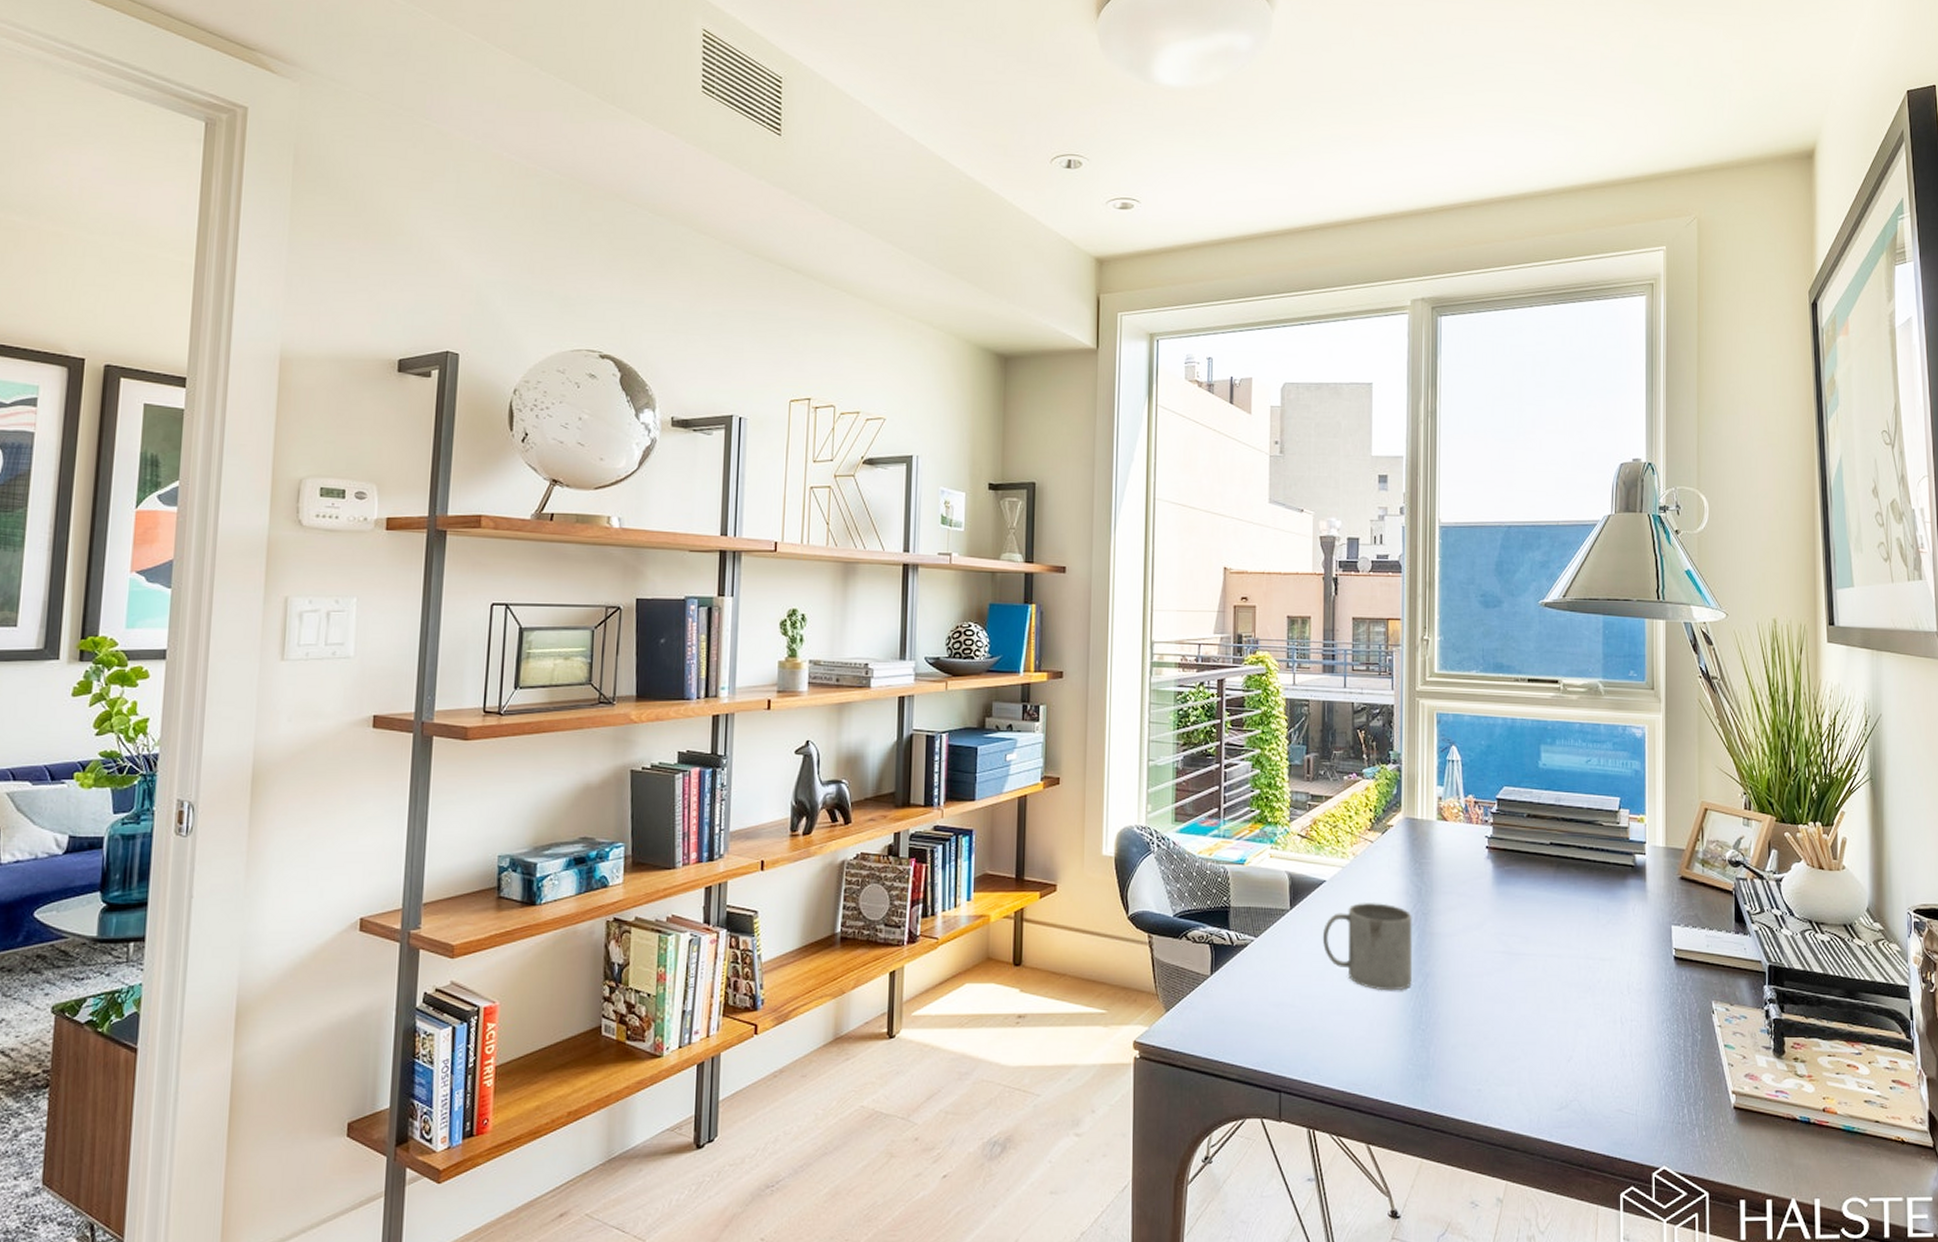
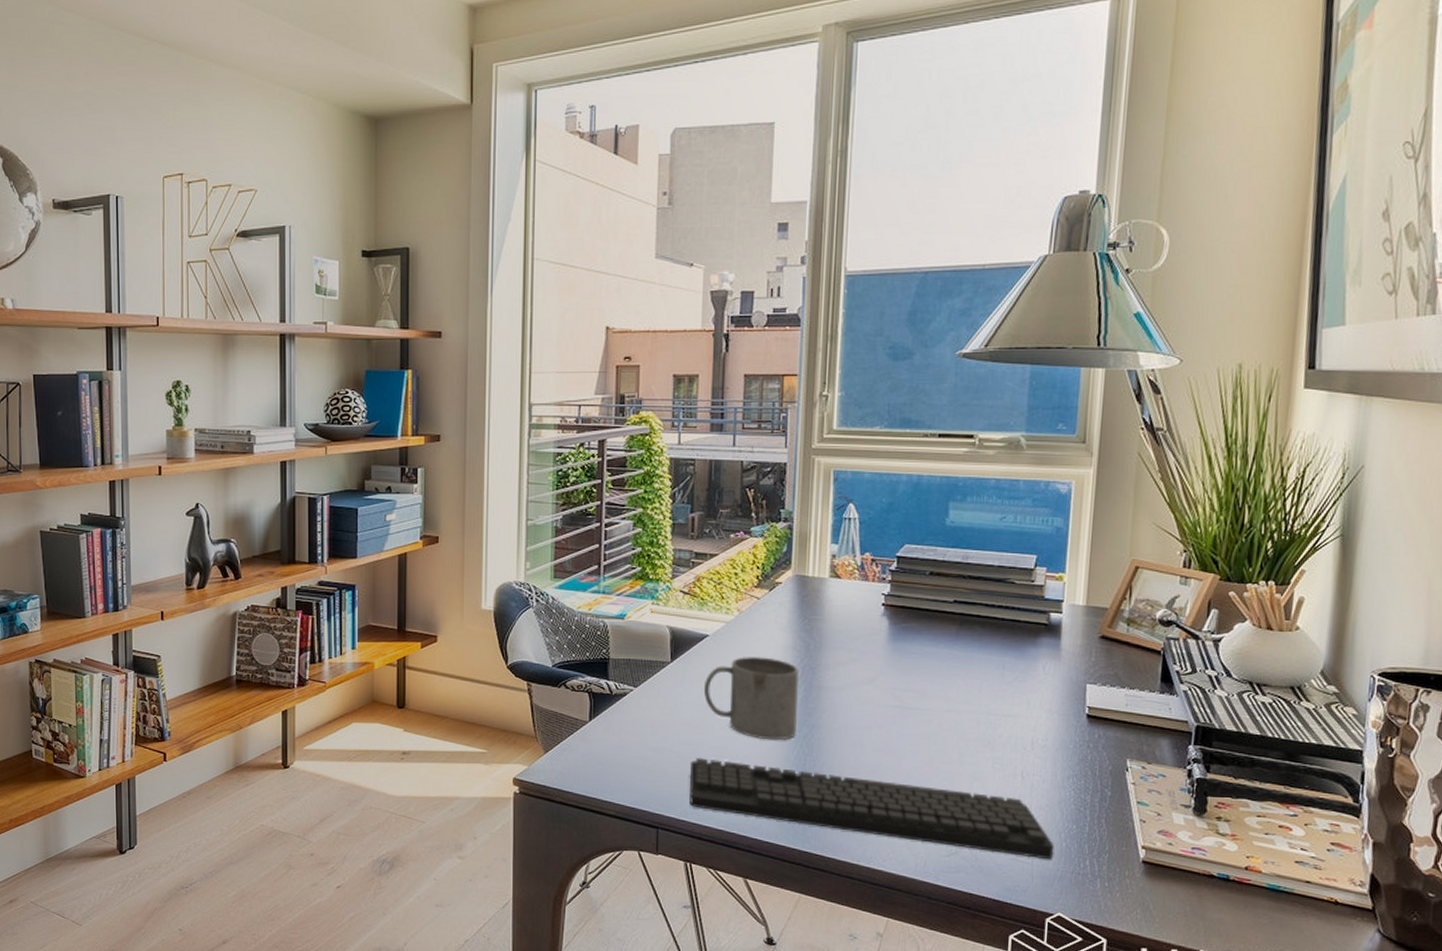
keyboard: none [1311,1011,1655,1109] -> present [690,757,1055,860]

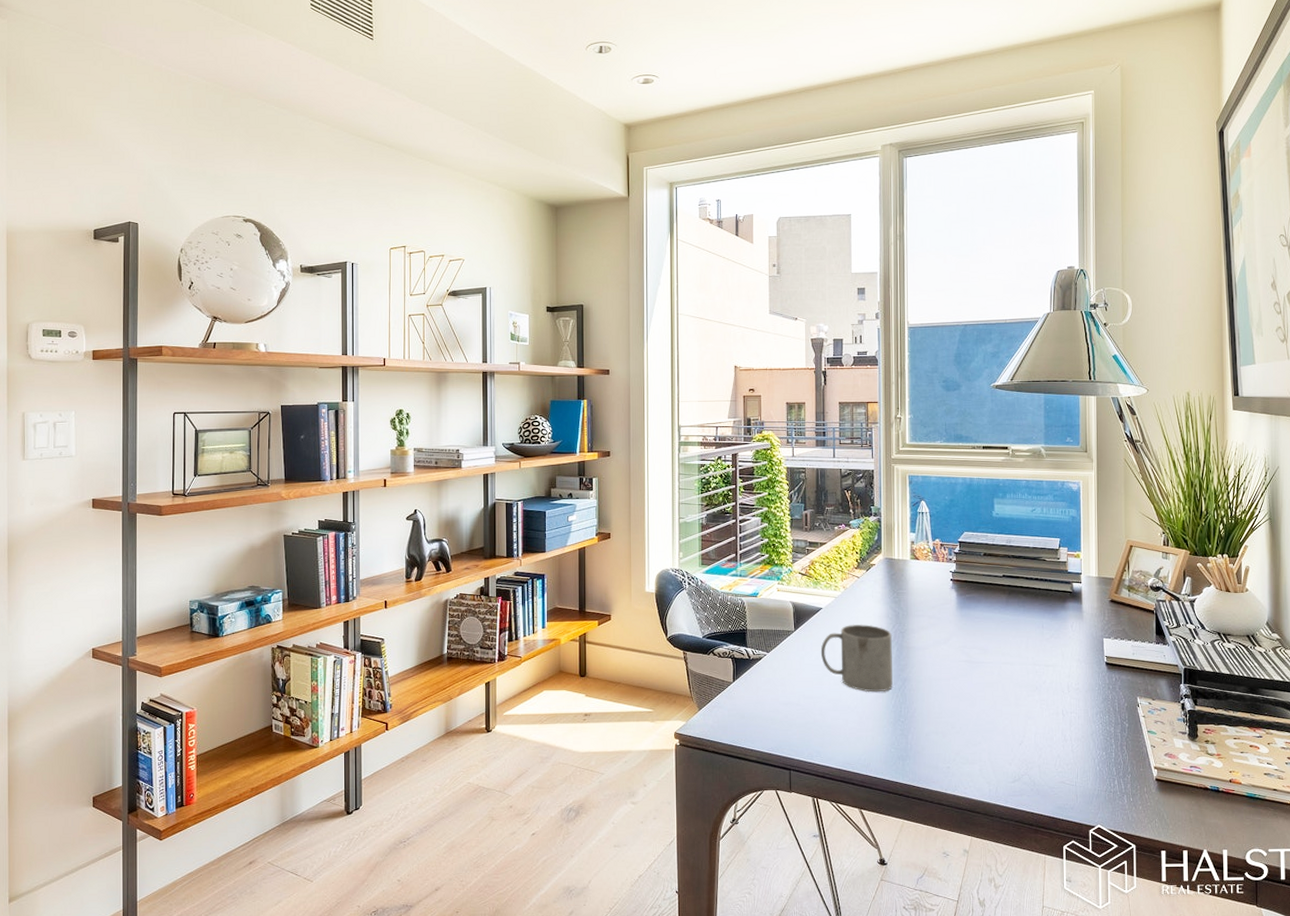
keyboard: present [690,757,1055,860] -> none [814,708,1091,781]

